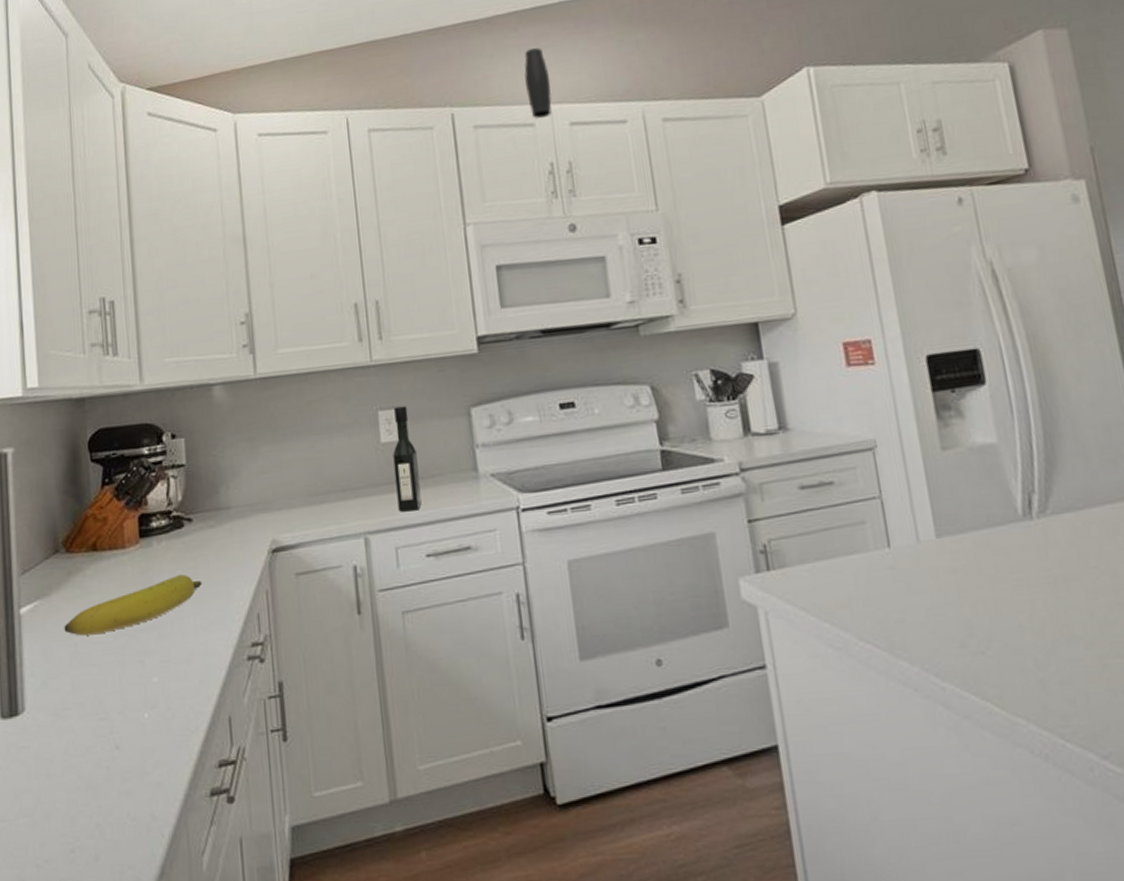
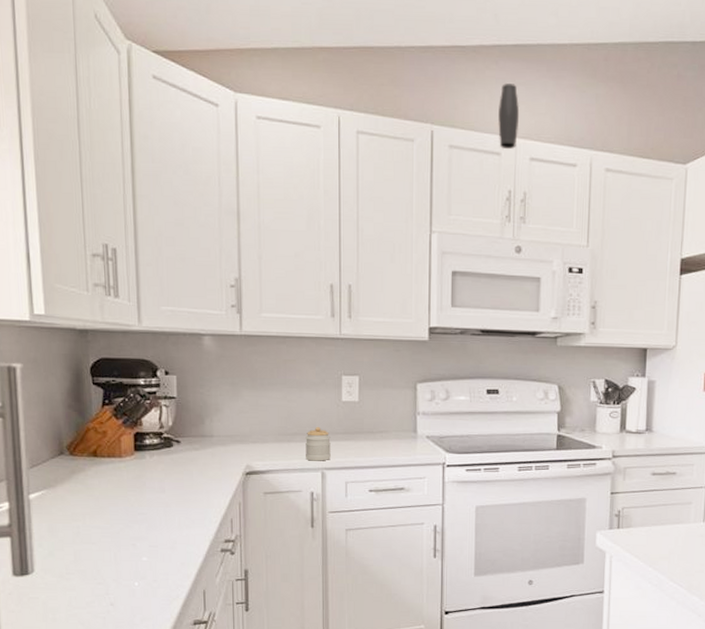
banana: present [64,573,202,636] -> none [68,482,187,521]
jar: none [341,478,374,525] -> present [305,426,331,461]
bottle: present [393,406,422,512] -> none [351,374,370,456]

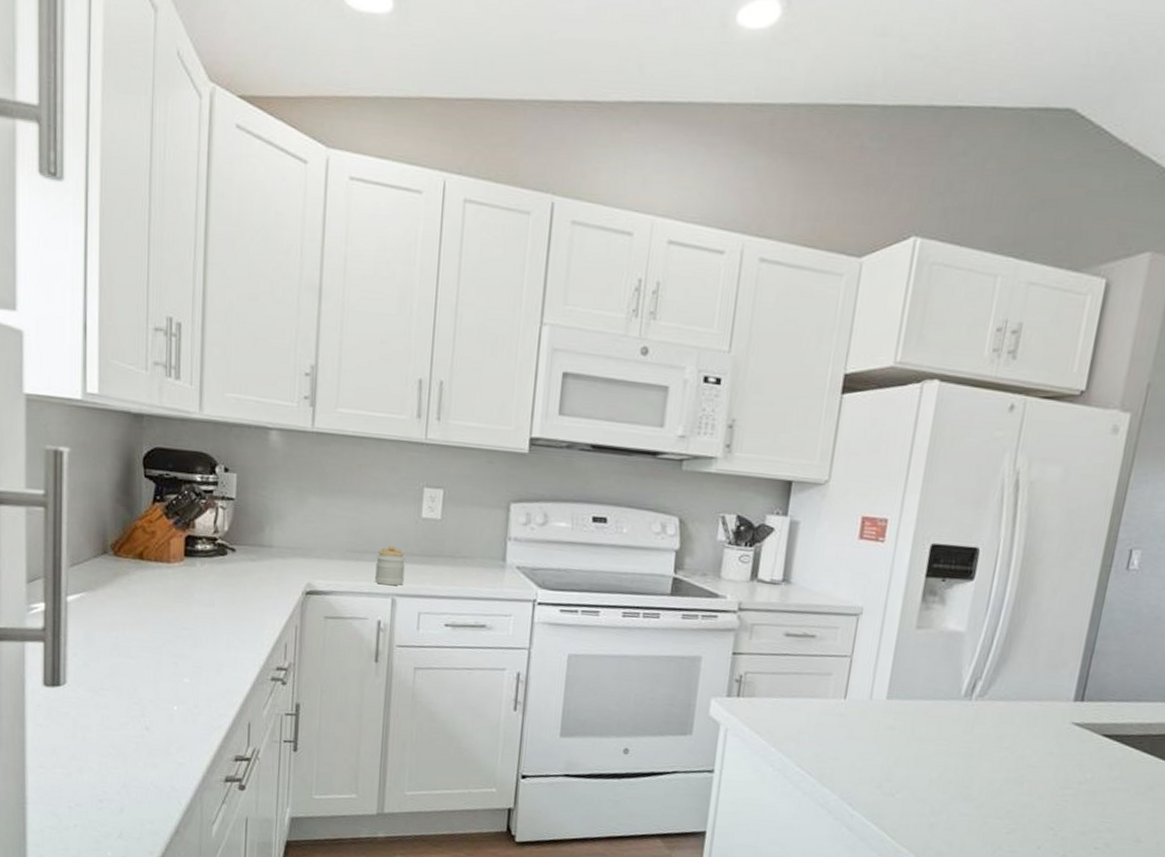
vase: present [498,83,520,150] -> none [632,149,660,230]

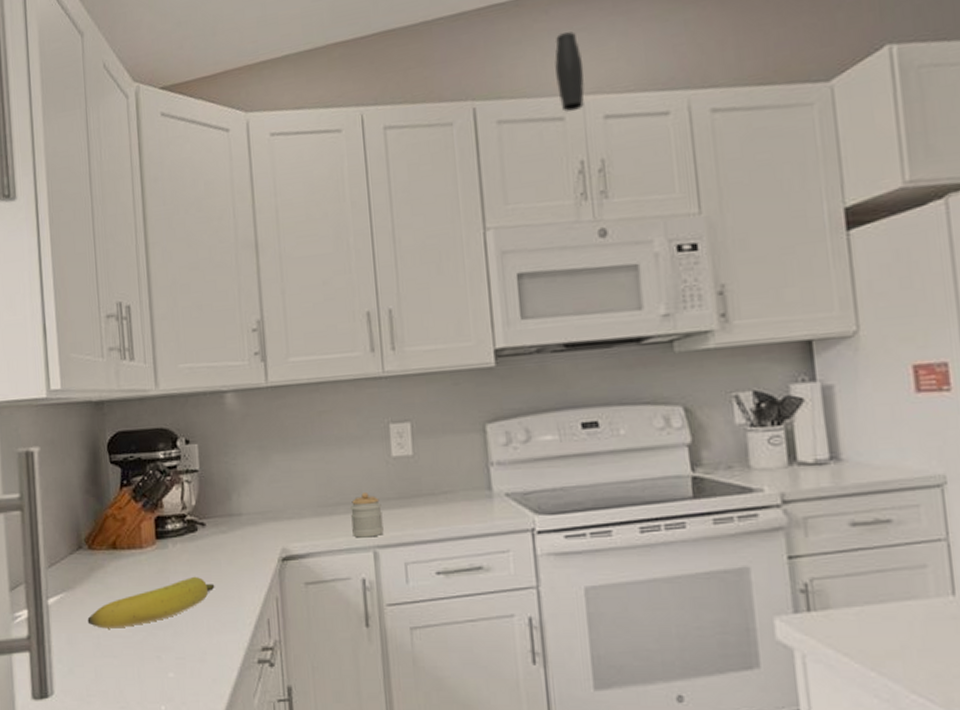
banana: none [107,595,238,633] -> present [87,576,215,629]
vase: none [632,149,660,230] -> present [554,31,585,112]

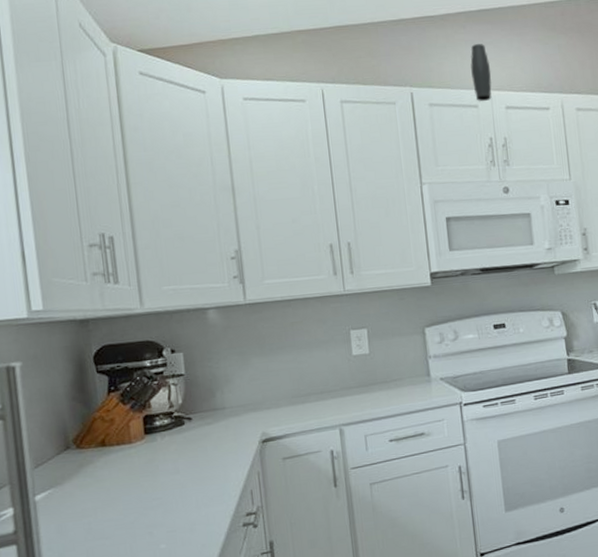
banana: present [87,576,215,629] -> none [77,462,202,516]
jar: present [350,491,384,538] -> none [320,383,347,420]

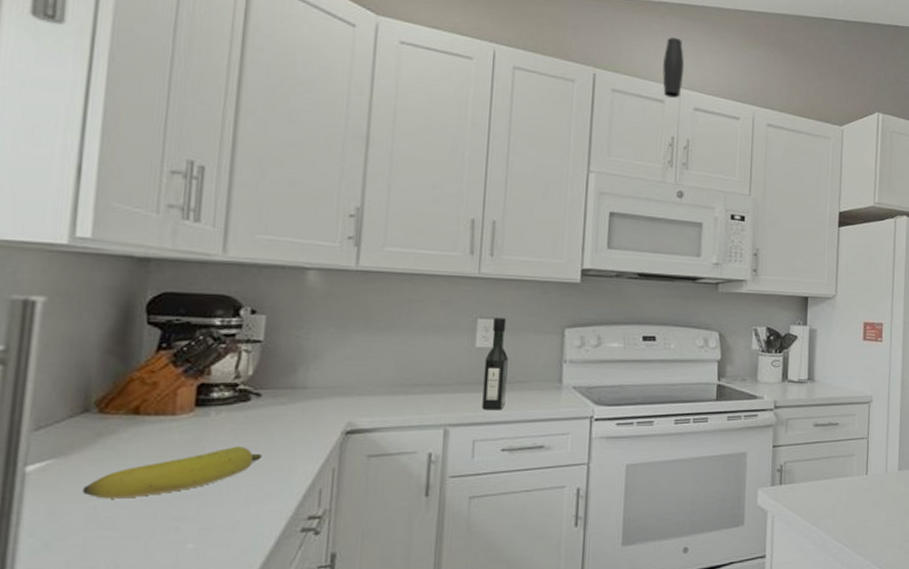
banana: none [77,462,202,516] -> present [82,445,263,499]
bottle: none [362,326,386,408] -> present [482,317,508,410]

